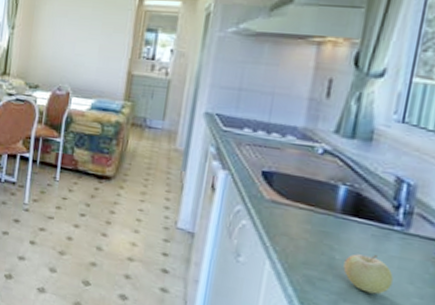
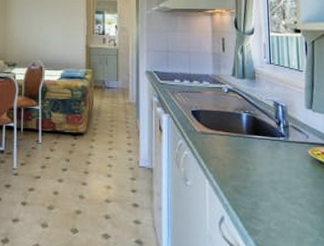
fruit: present [343,254,393,295] -> none [255,160,287,191]

